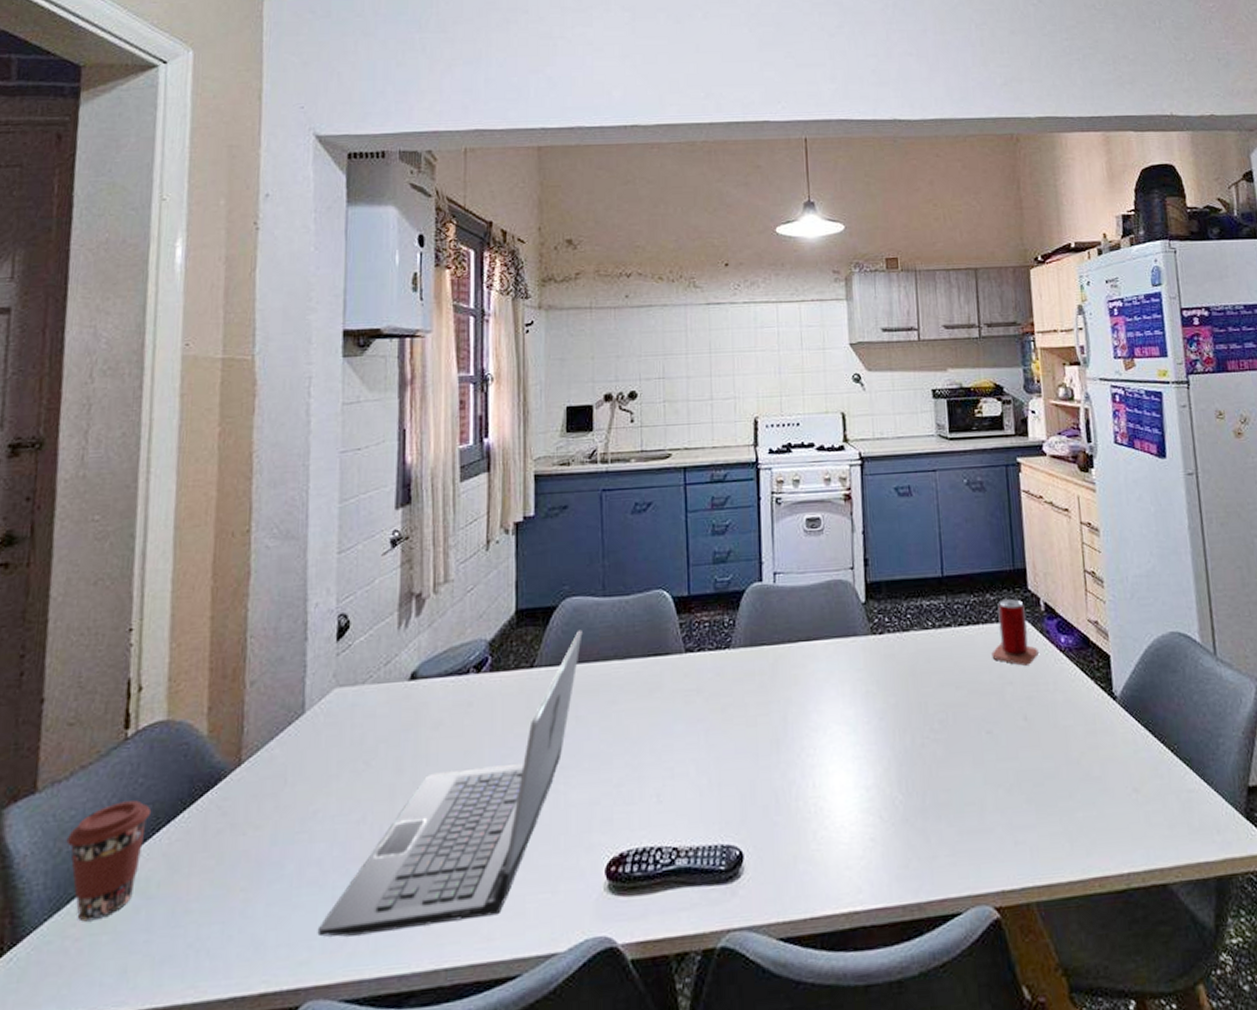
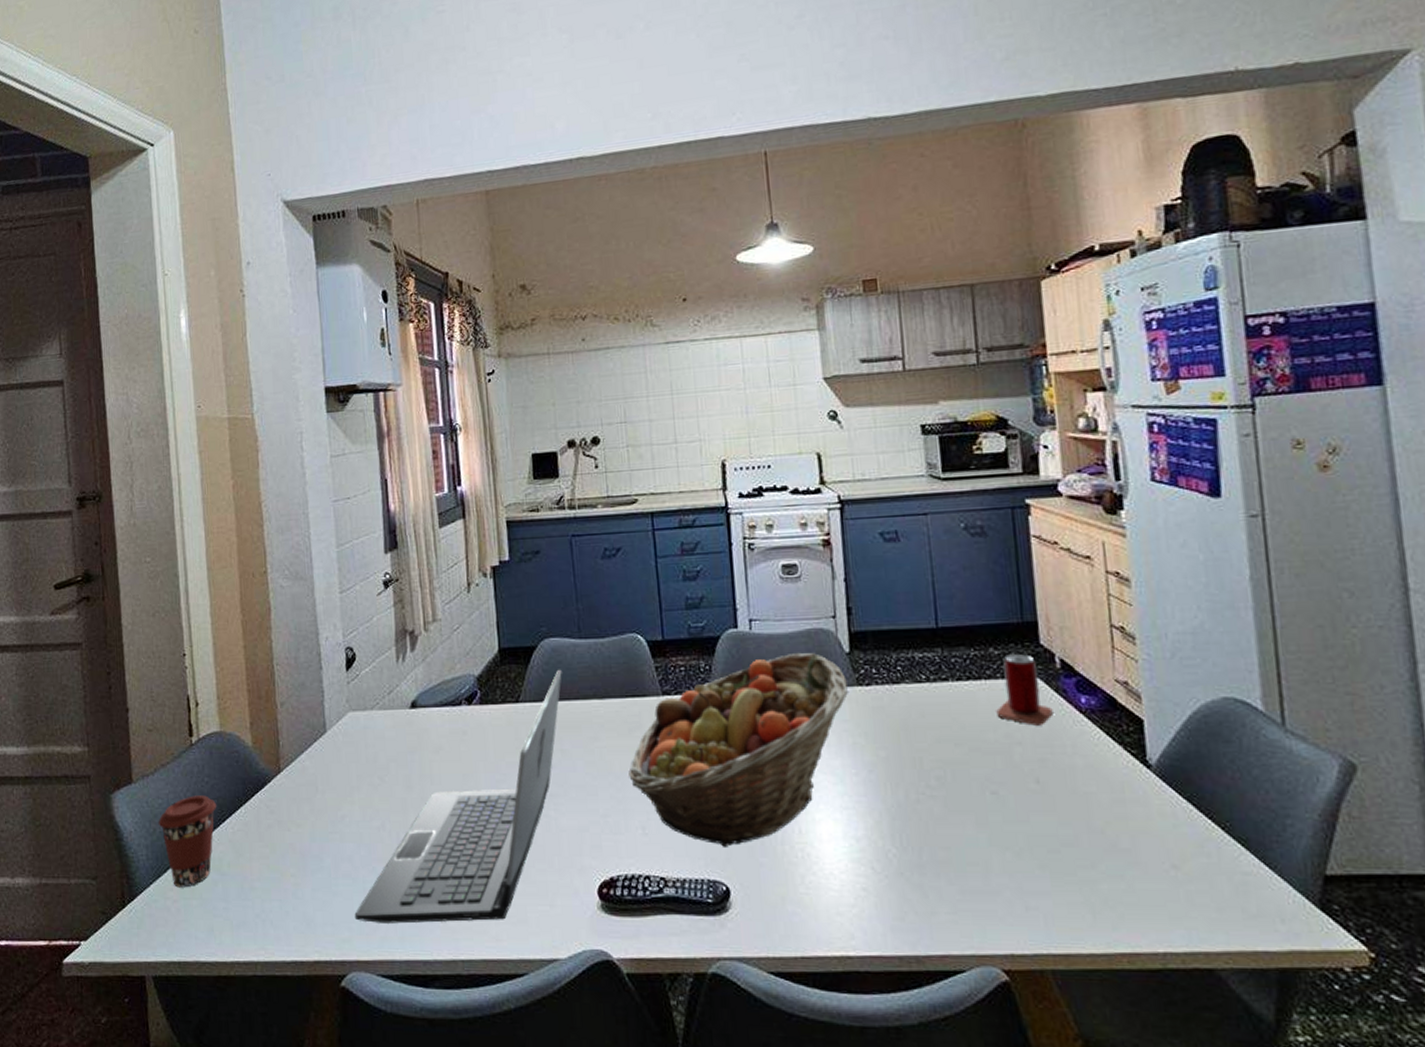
fruit basket: none [646,604,864,809] -> present [628,652,849,847]

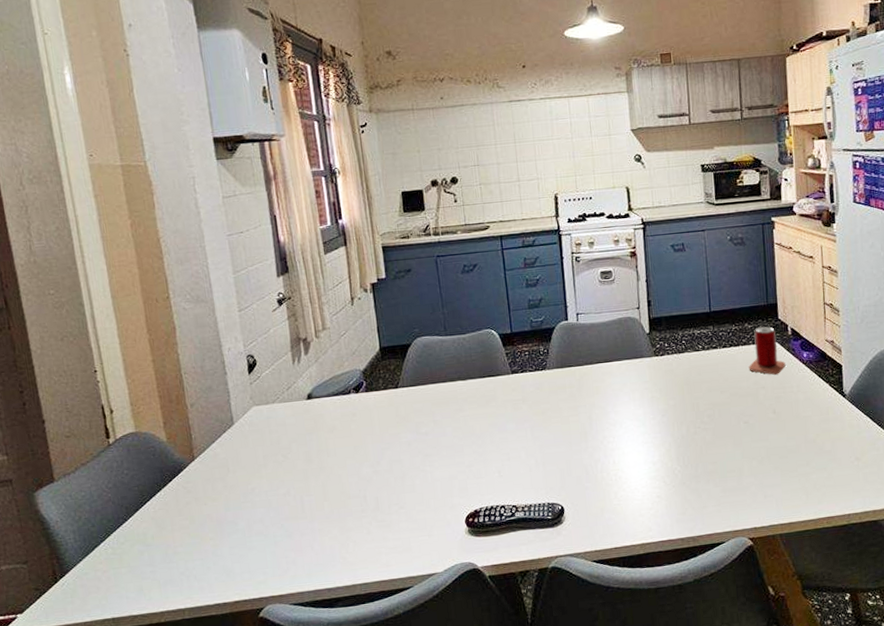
coffee cup: present [158,795,217,888] -> none [82,485,138,561]
laptop: present [354,669,562,924] -> none [267,360,433,567]
fruit basket: present [628,652,849,847] -> none [487,335,649,479]

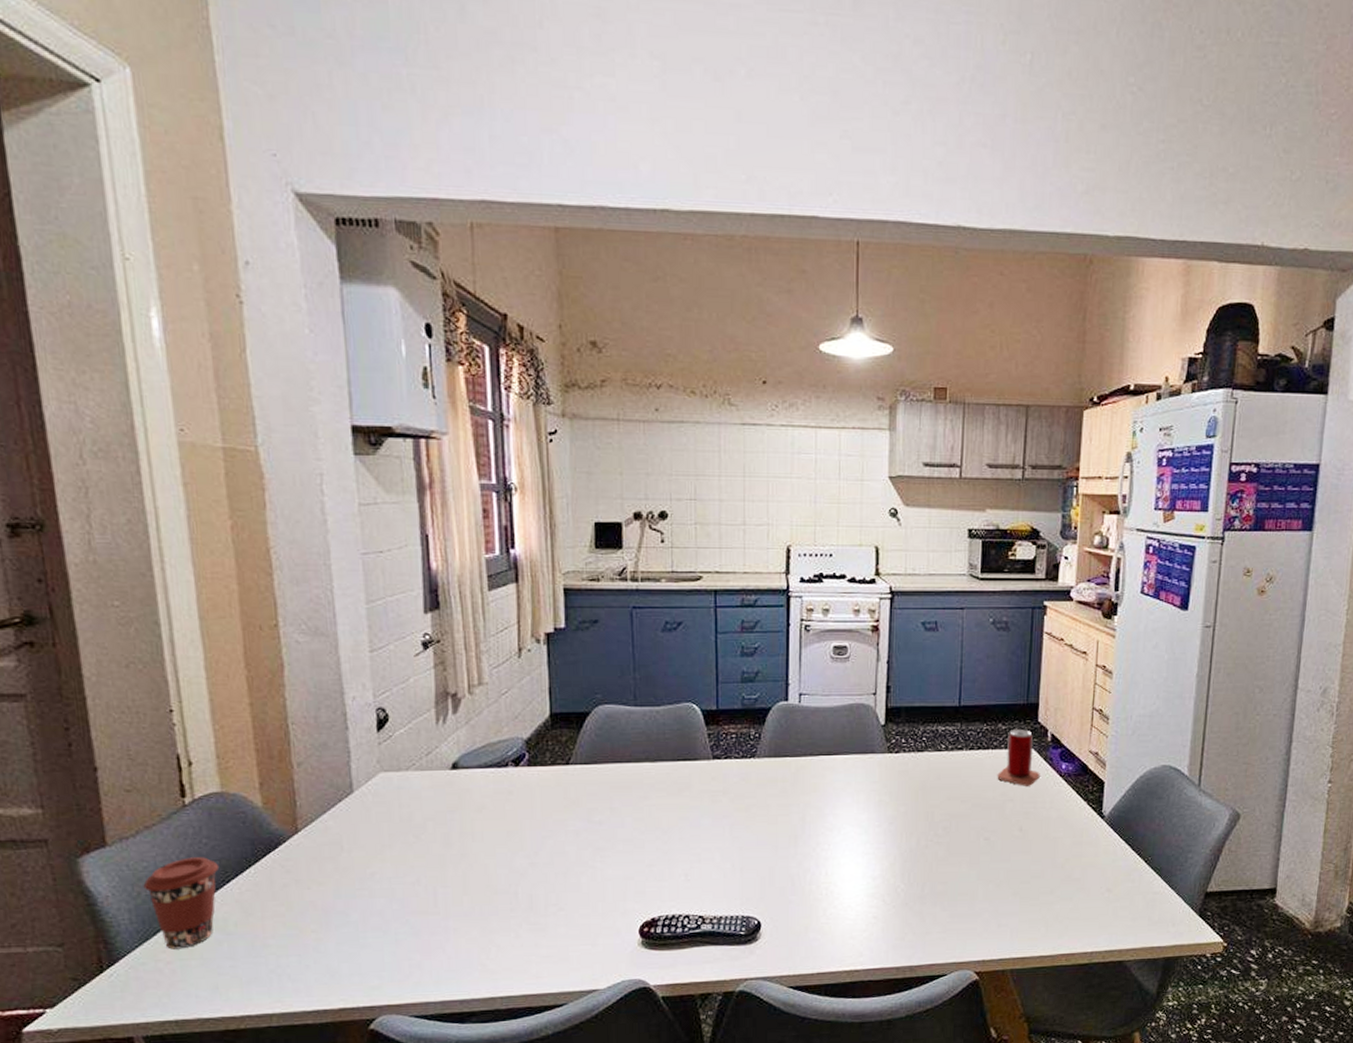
coffee cup: none [82,485,138,561] -> present [143,857,220,950]

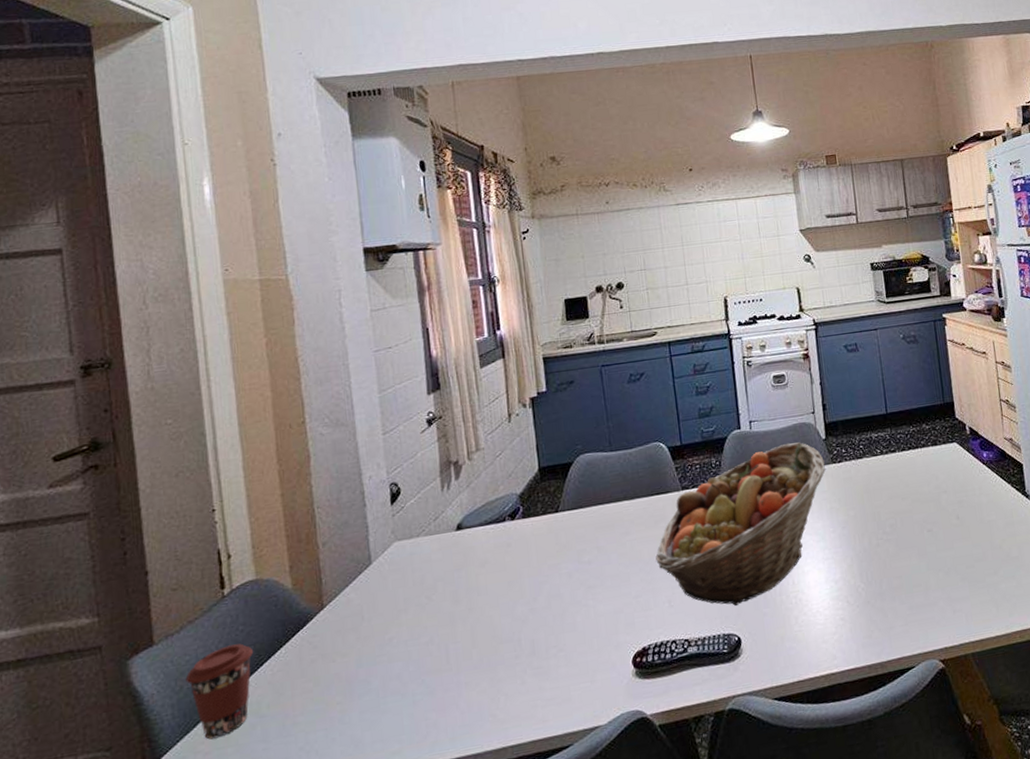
fruit basket: none [675,723,881,889] -> present [656,442,826,606]
beer can: present [997,728,1040,786] -> none [929,426,966,478]

